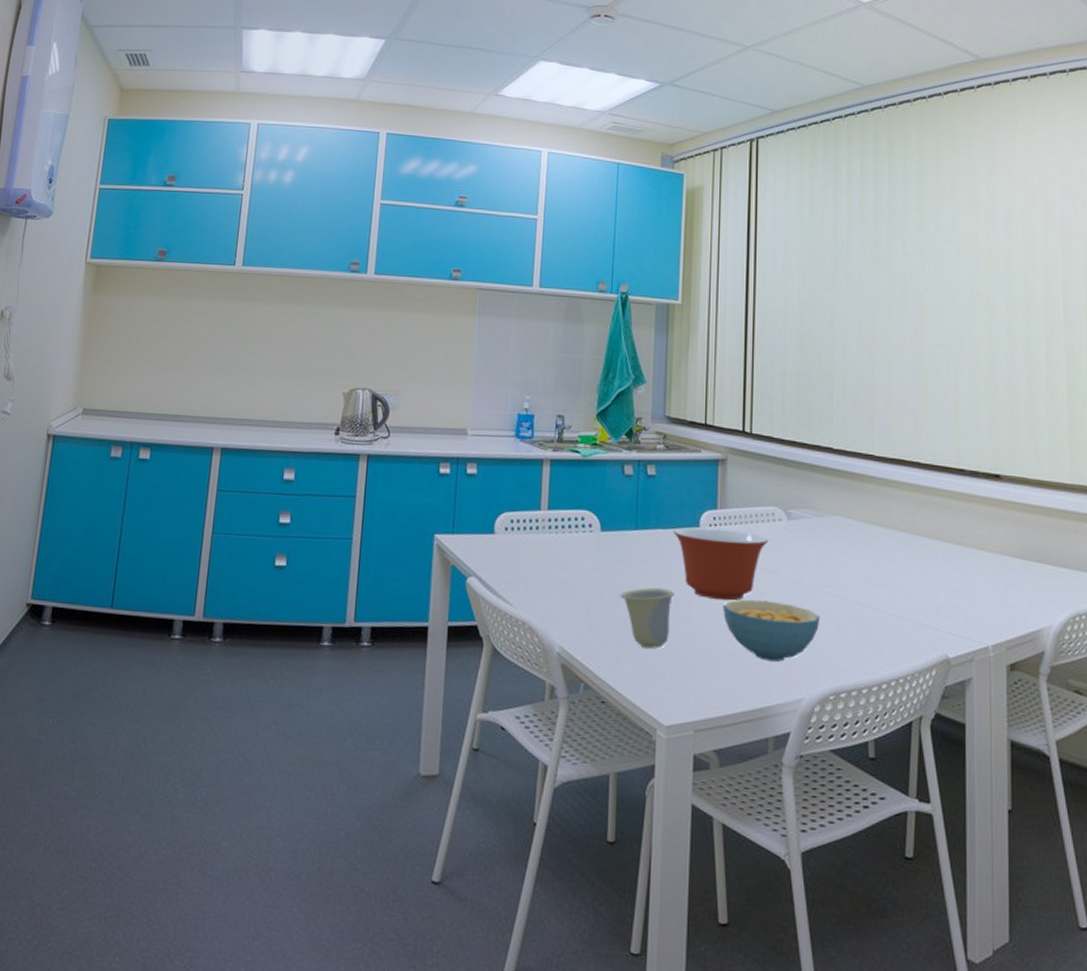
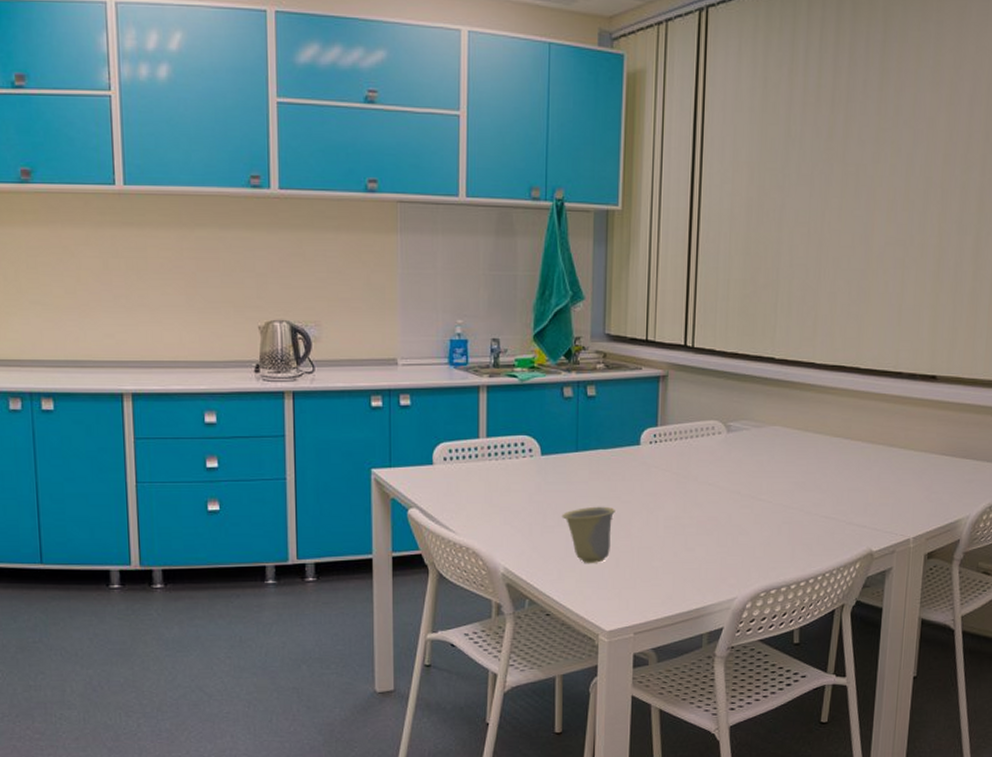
mixing bowl: present [673,527,769,601] -> none [614,445,708,514]
cereal bowl: present [723,599,821,662] -> none [662,511,755,566]

